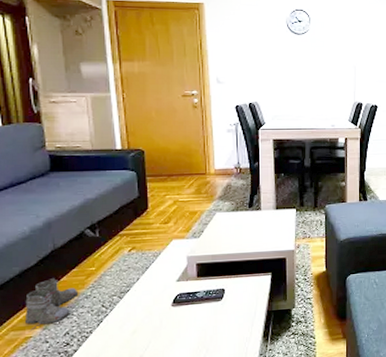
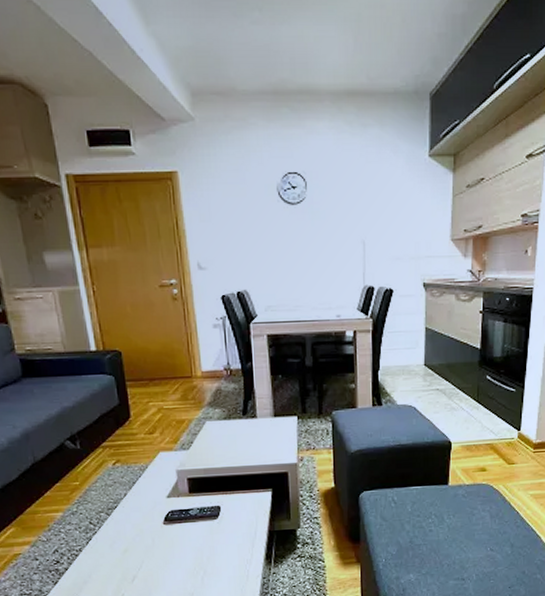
boots: present [24,277,79,333] -> none [10,492,65,549]

